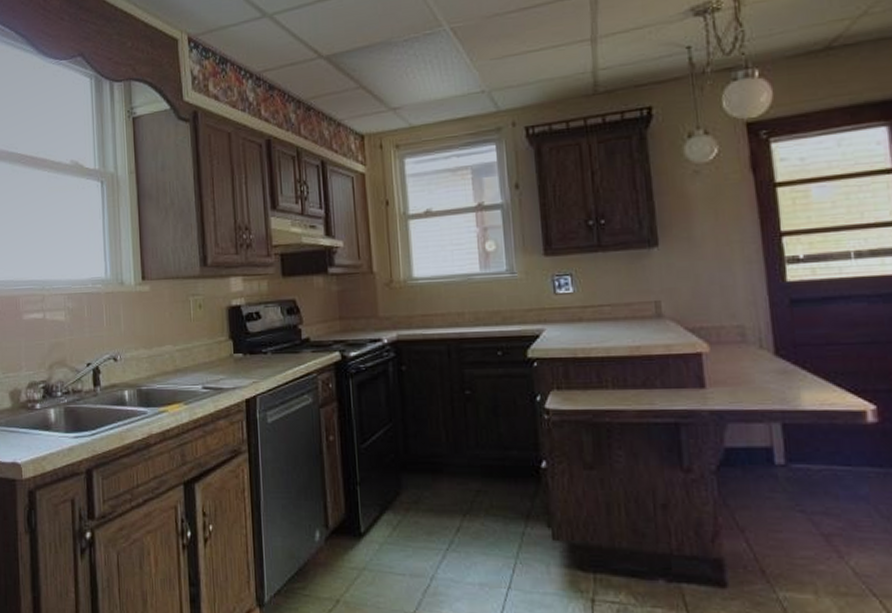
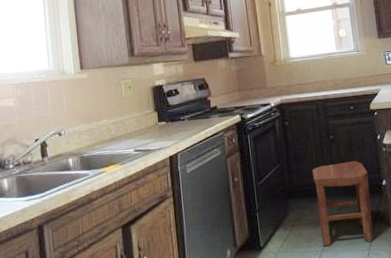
stool: none [437,429,524,547] -> present [312,161,373,246]

